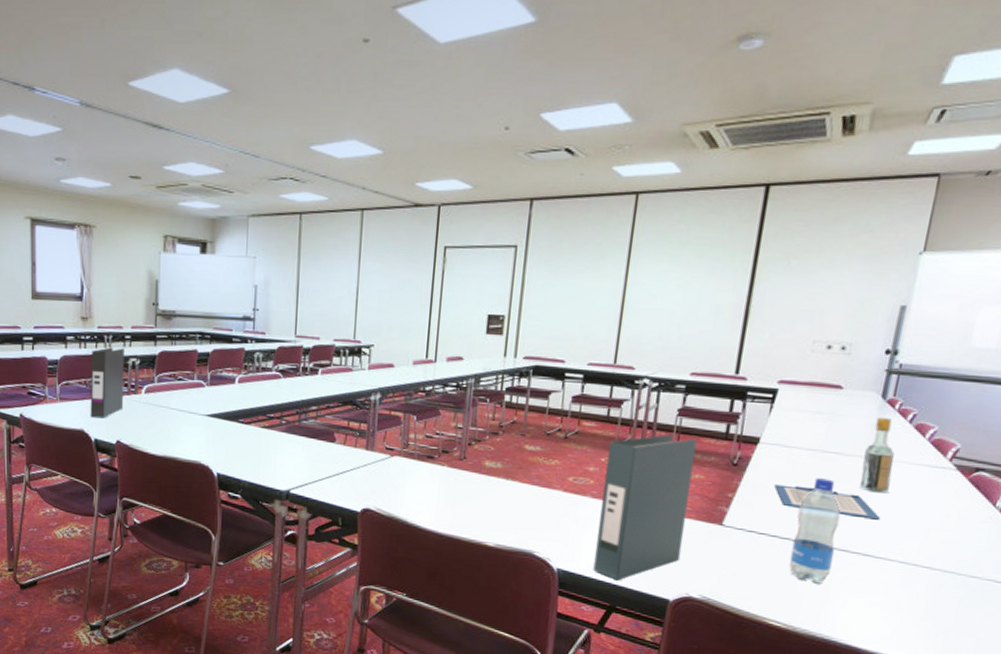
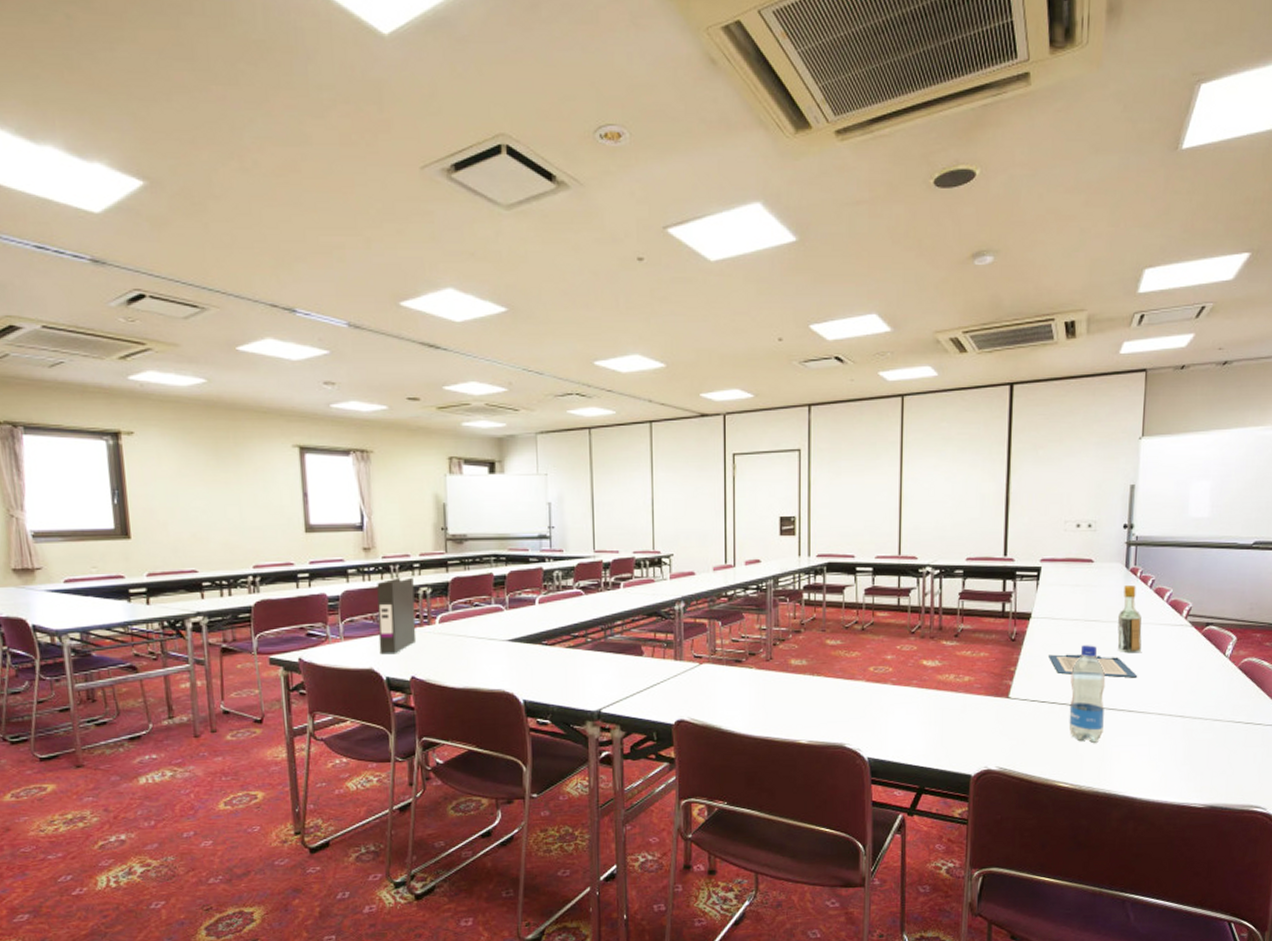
binder: present [593,434,697,581] -> none [901,617,979,762]

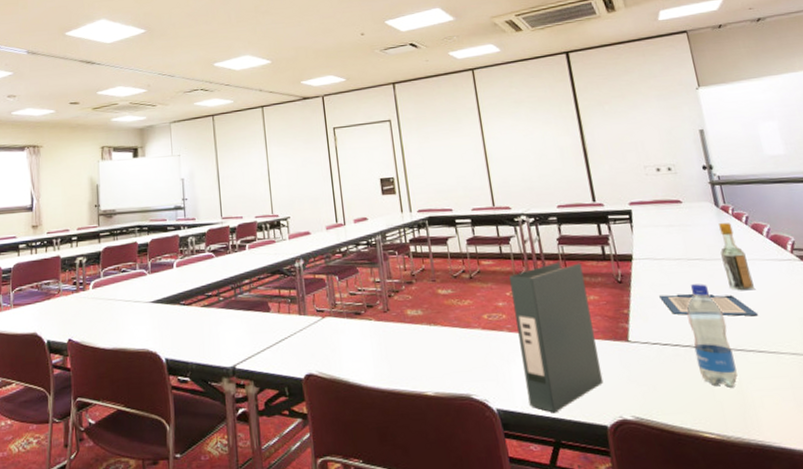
binder: present [377,577,417,655] -> none [42,249,74,320]
binder: none [901,617,979,762] -> present [508,261,604,413]

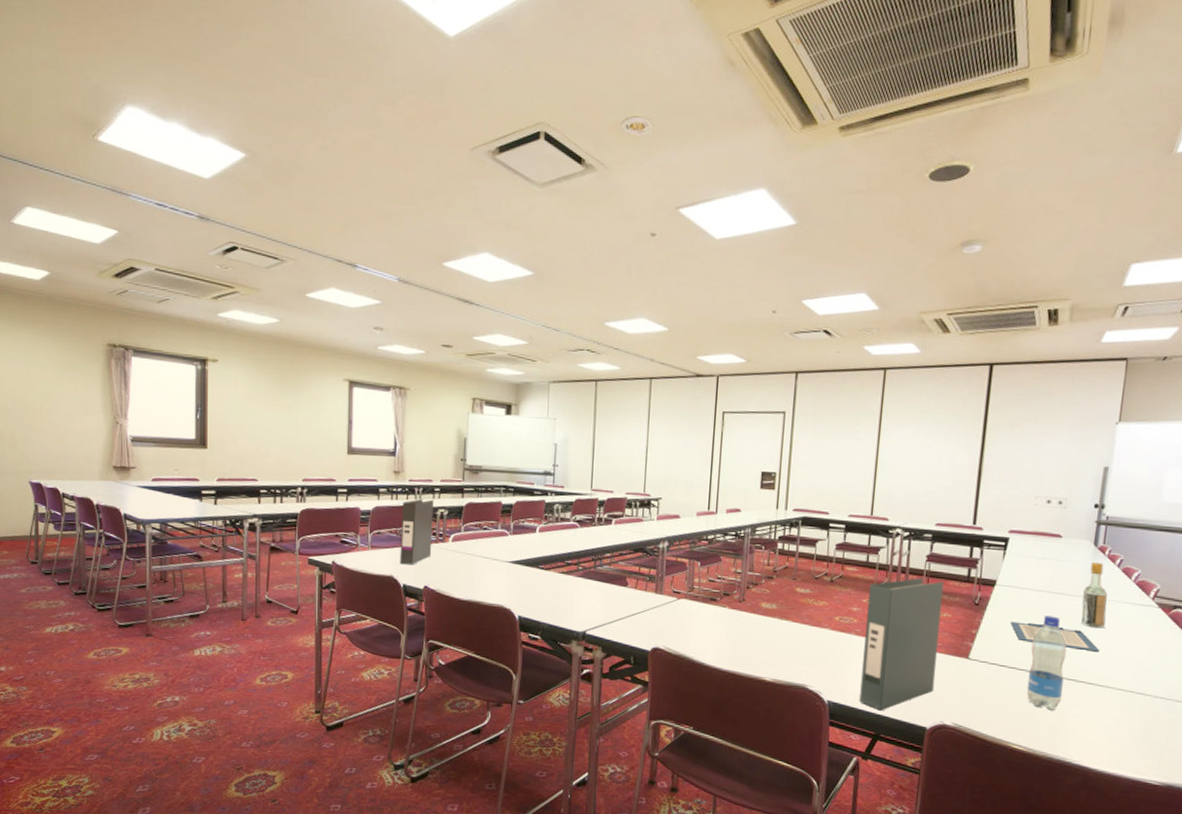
binder: none [42,249,74,320] -> present [399,499,434,565]

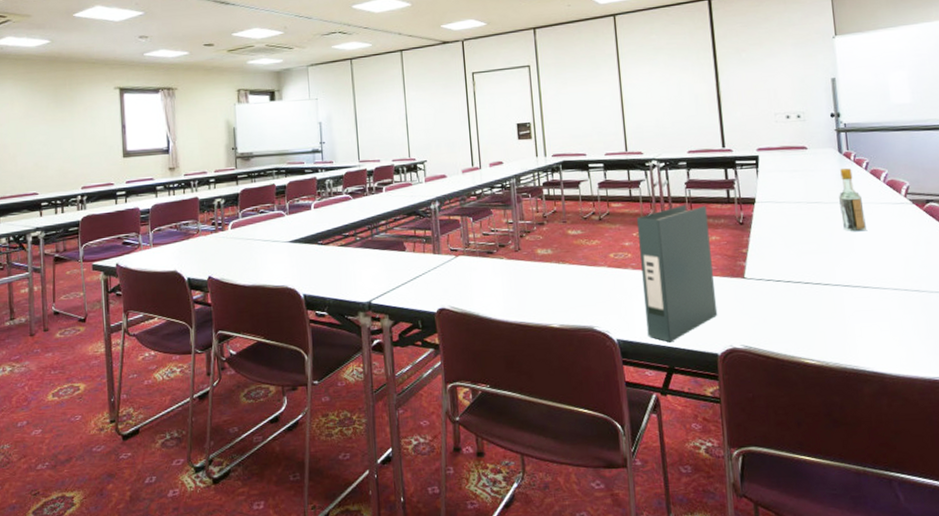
binder: present [399,499,434,565] -> none [180,190,213,258]
clipboard: present [1011,621,1099,652] -> none [777,234,866,255]
bottle: present [1026,616,1067,710] -> none [801,225,842,319]

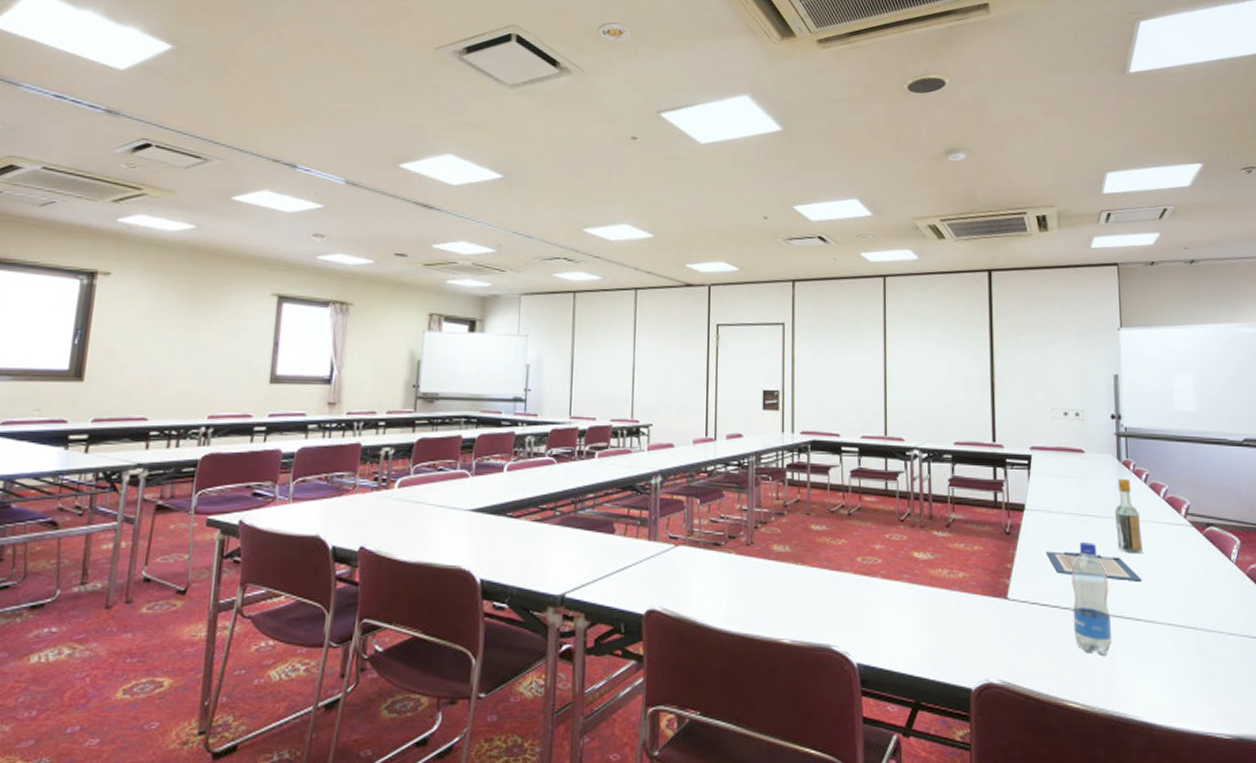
binder: present [636,204,718,343] -> none [890,505,975,672]
clipboard: none [777,234,866,255] -> present [1046,551,1141,582]
bottle: none [801,225,842,319] -> present [1071,542,1111,655]

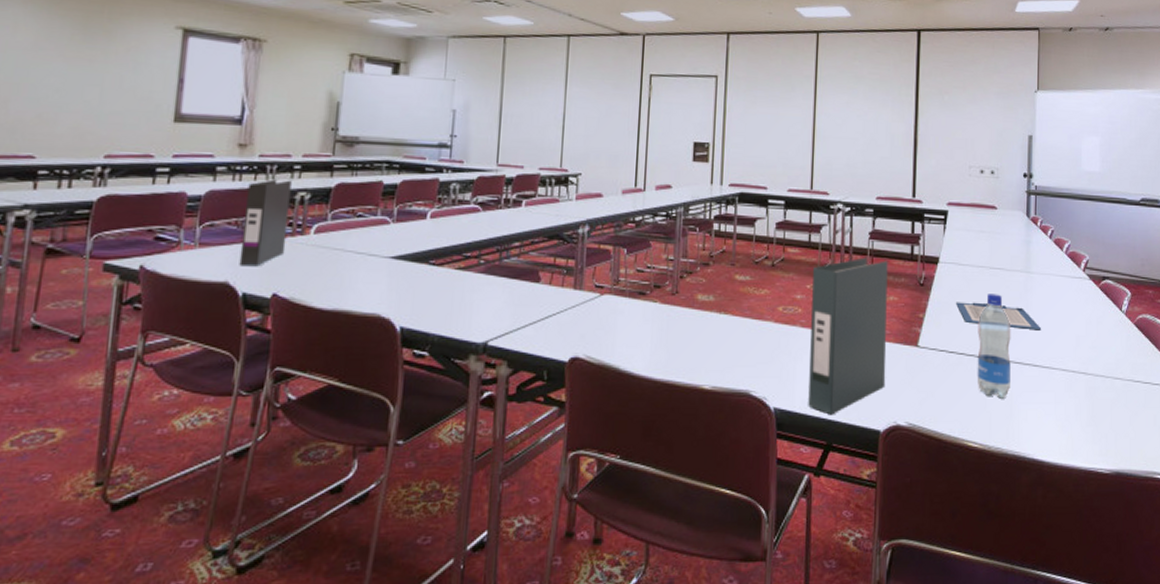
binder: none [329,436,377,521] -> present [239,179,292,267]
binder: none [890,505,975,672] -> present [808,257,888,415]
bottle: present [1115,479,1142,554] -> none [1021,235,1044,305]

